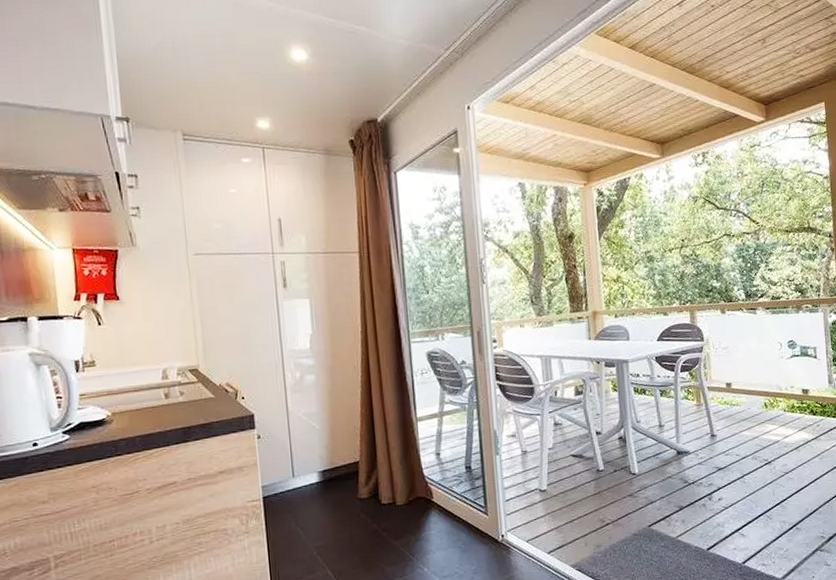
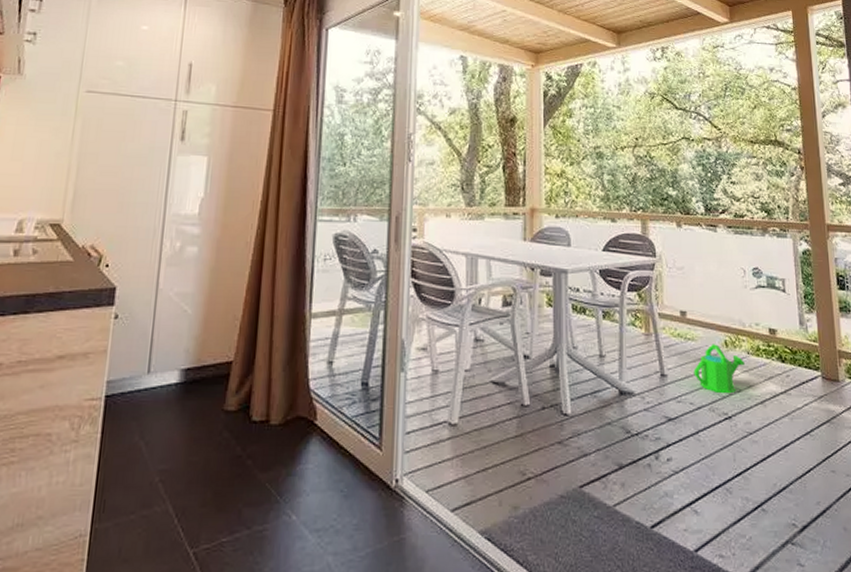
watering can: none [738,406,782,445] -> present [694,344,745,394]

